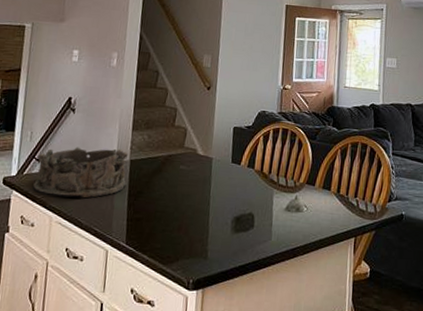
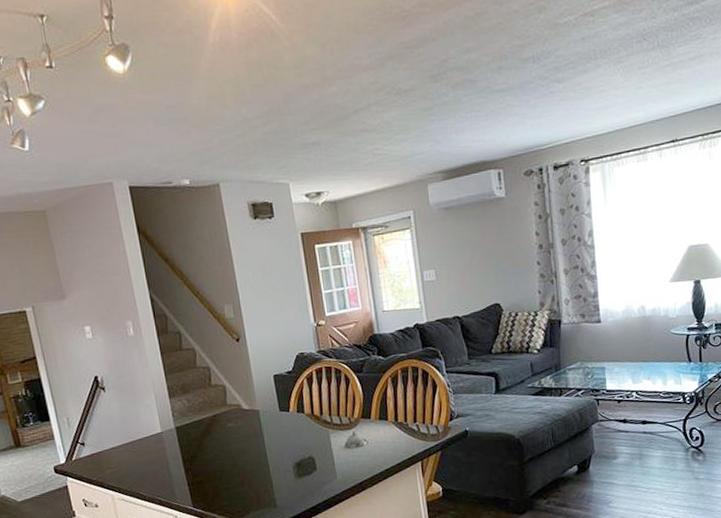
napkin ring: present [32,147,128,199] -> none [81,418,178,477]

